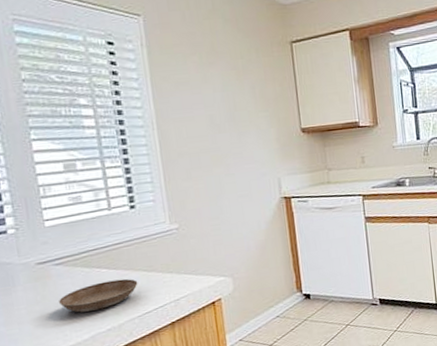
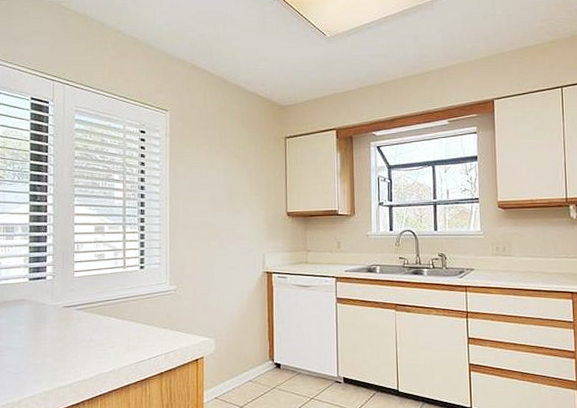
saucer: present [58,278,138,313] -> none [75,328,138,353]

